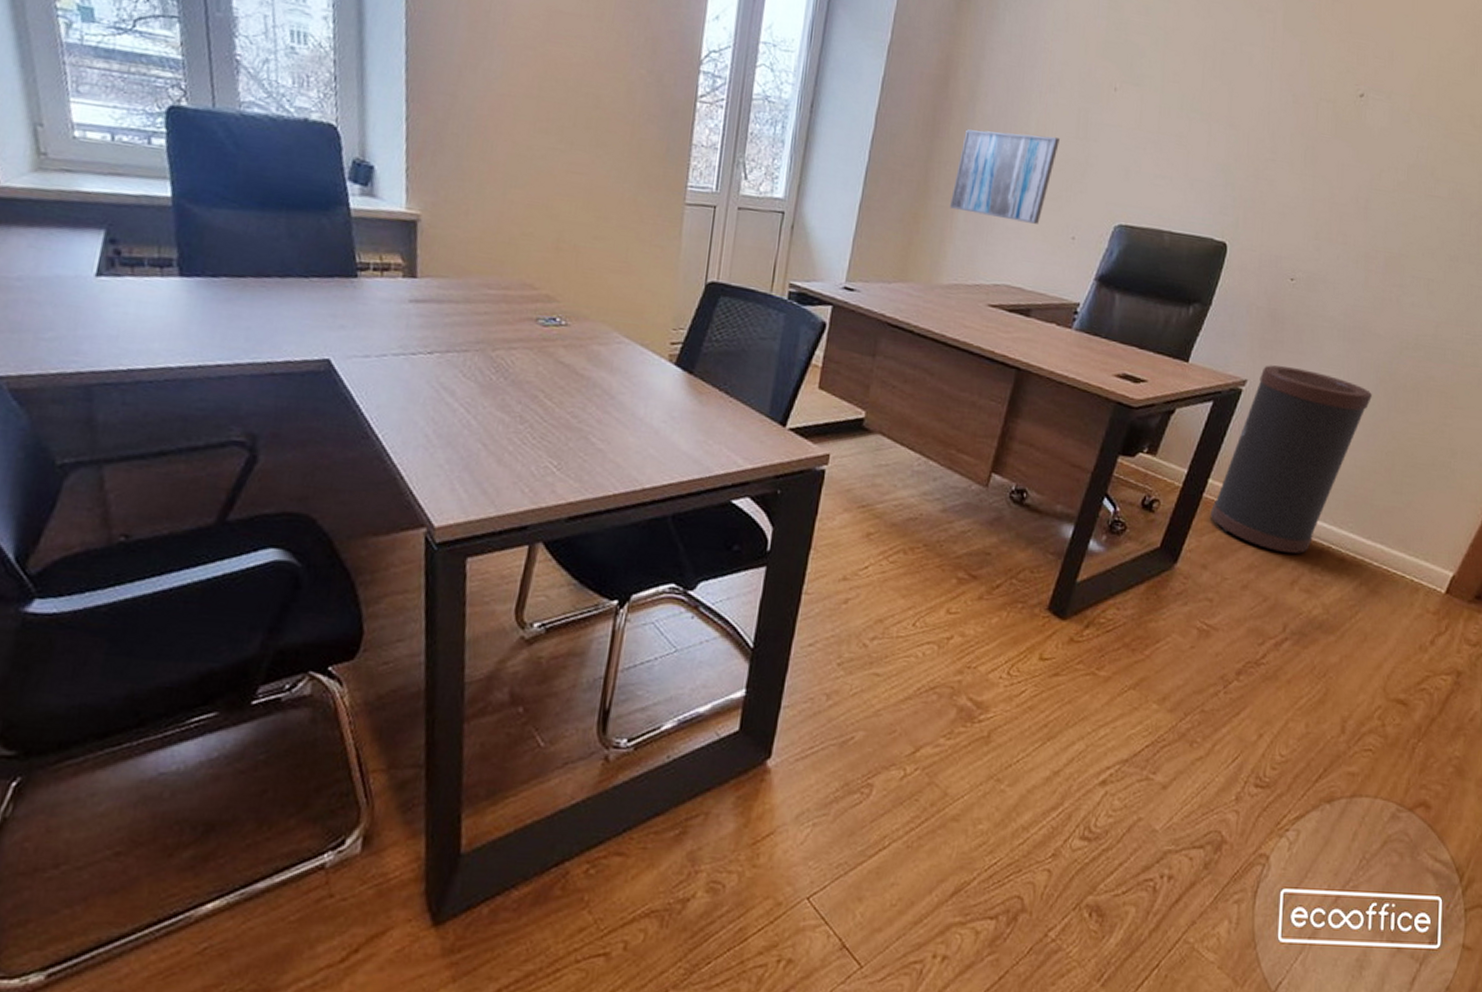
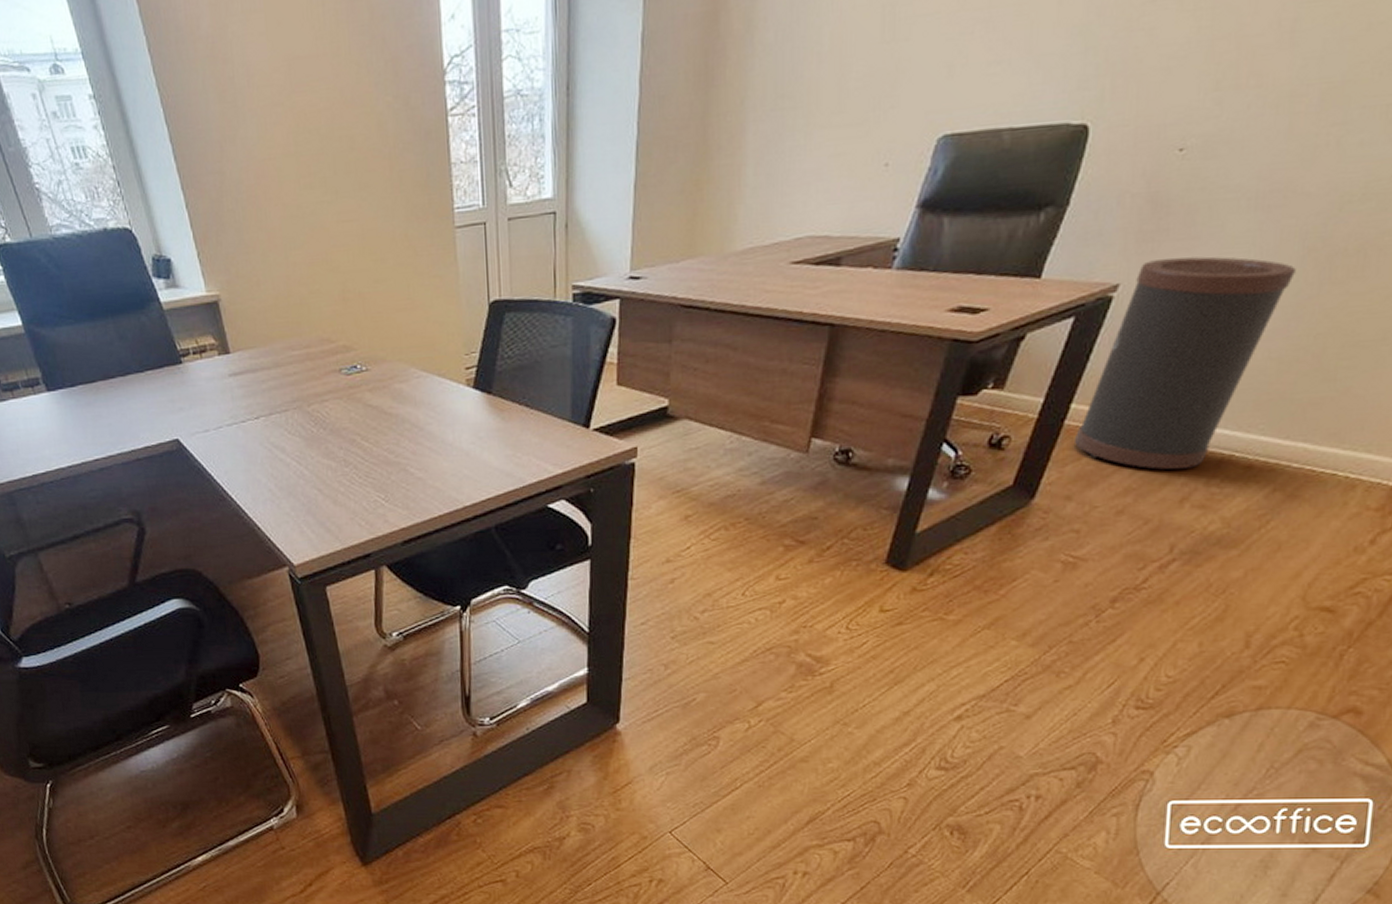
wall art: present [950,129,1060,224] -> none [736,49,861,165]

